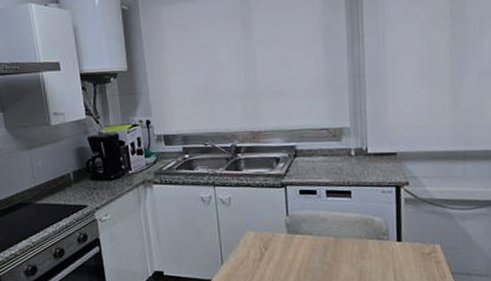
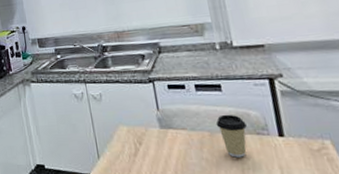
coffee cup: none [341,220,370,261] -> present [215,114,247,158]

